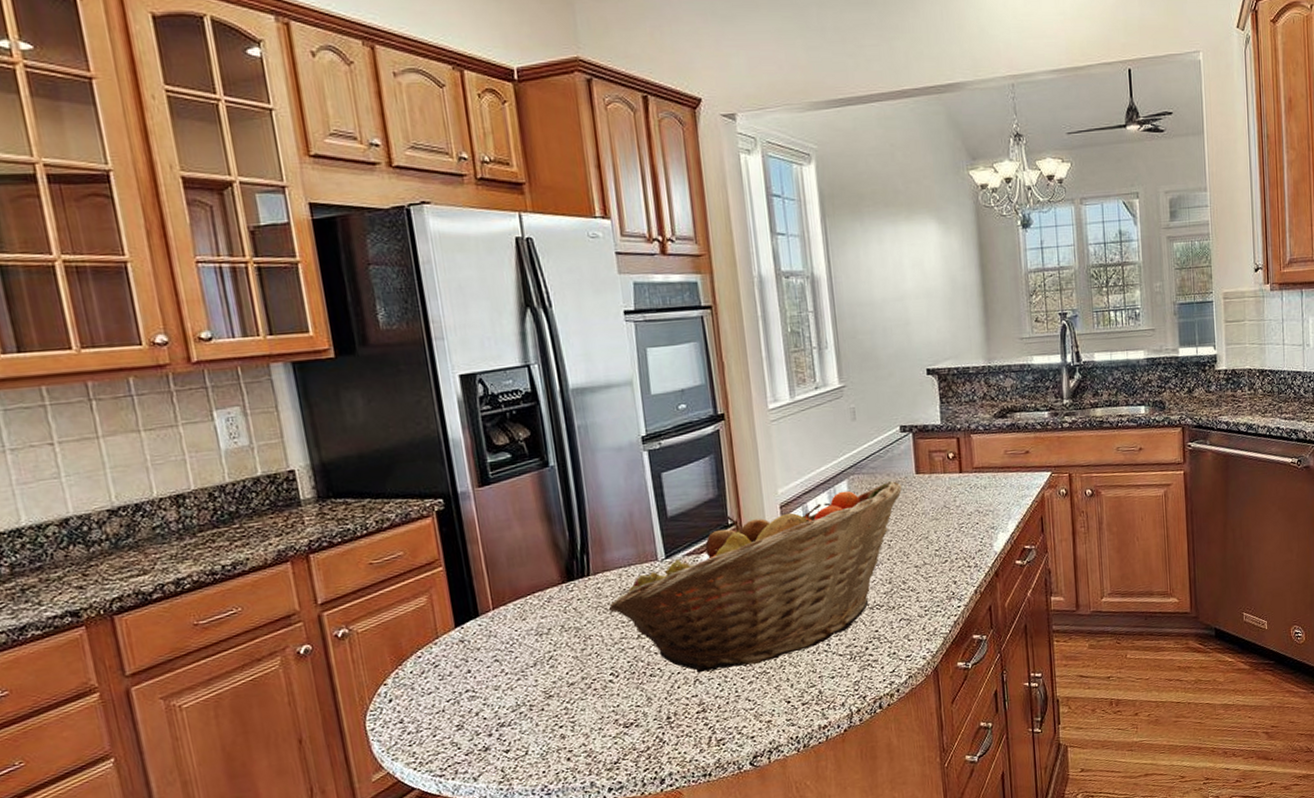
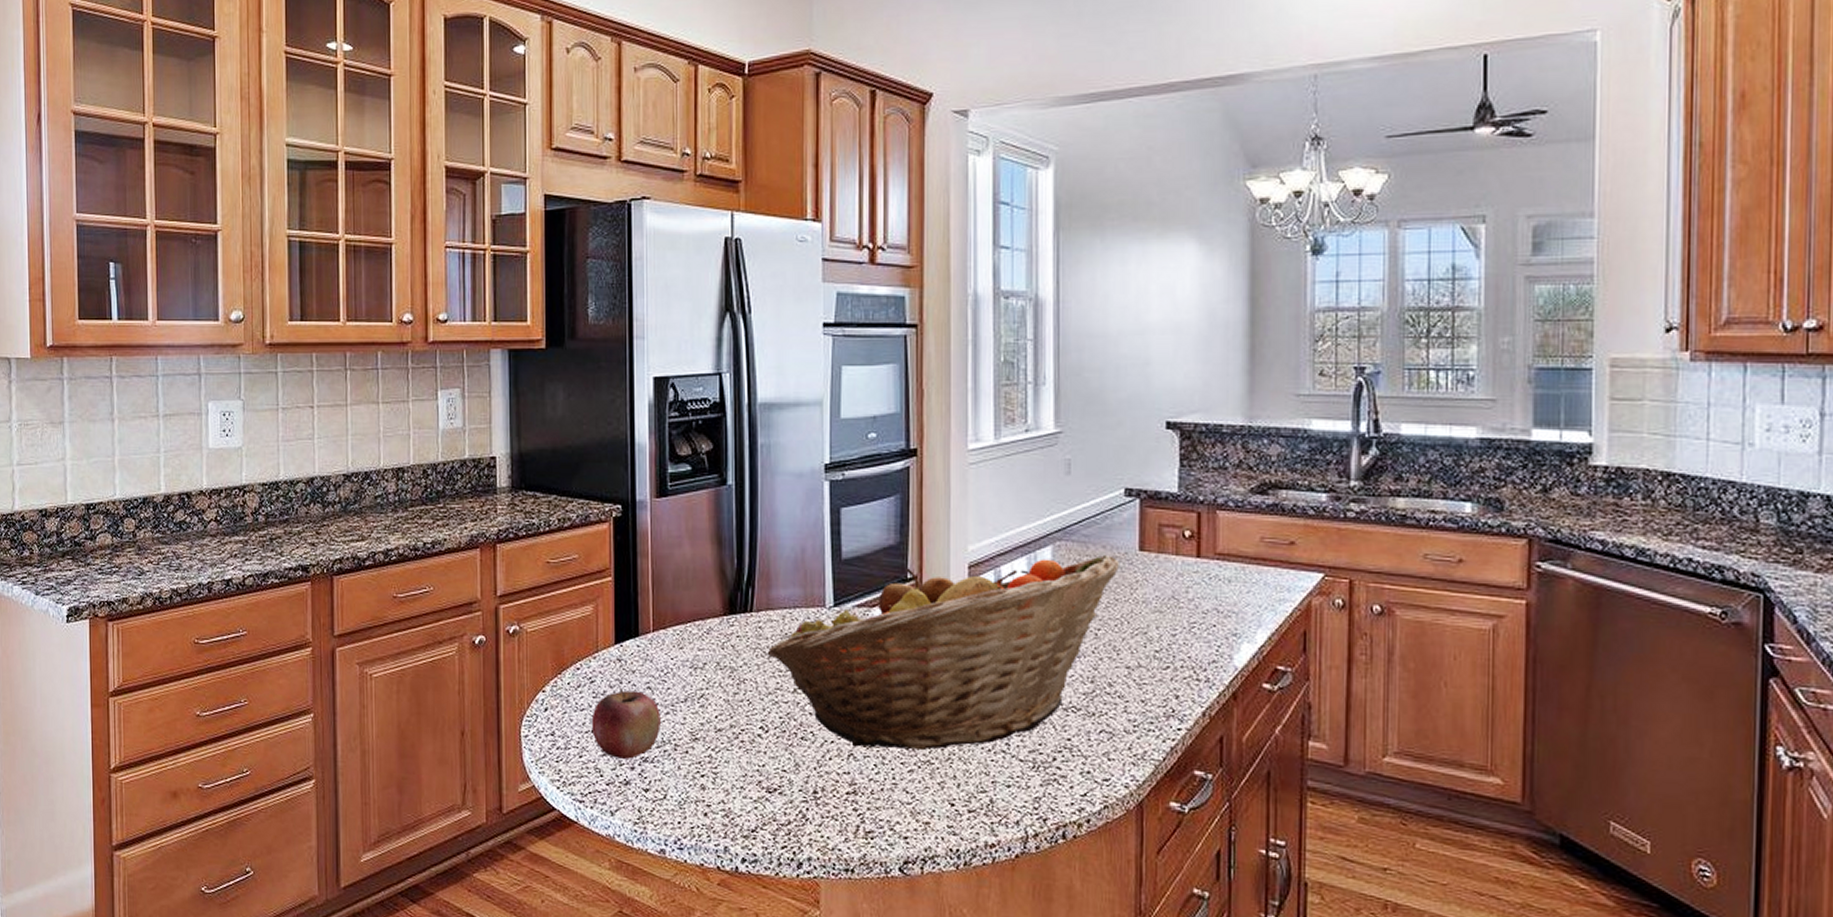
apple: none [440,665,514,730] -> present [591,689,660,759]

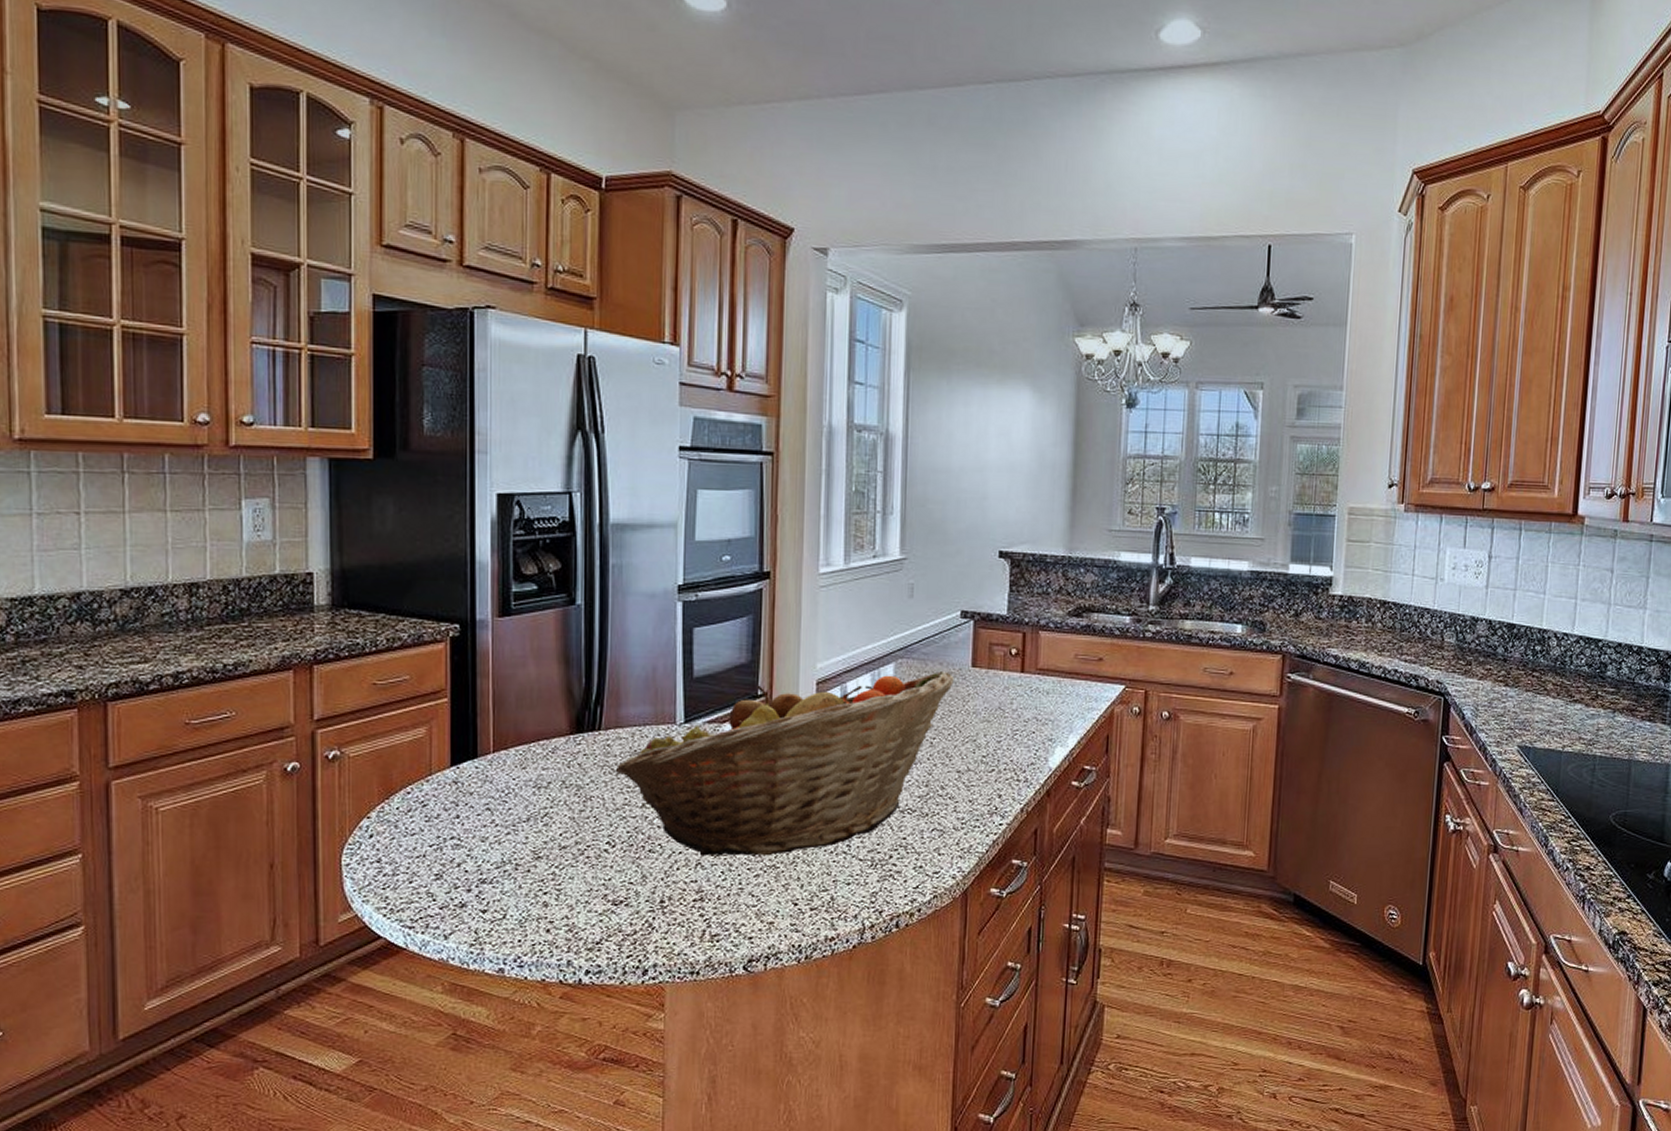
apple: present [591,689,660,759] -> none [423,811,500,881]

